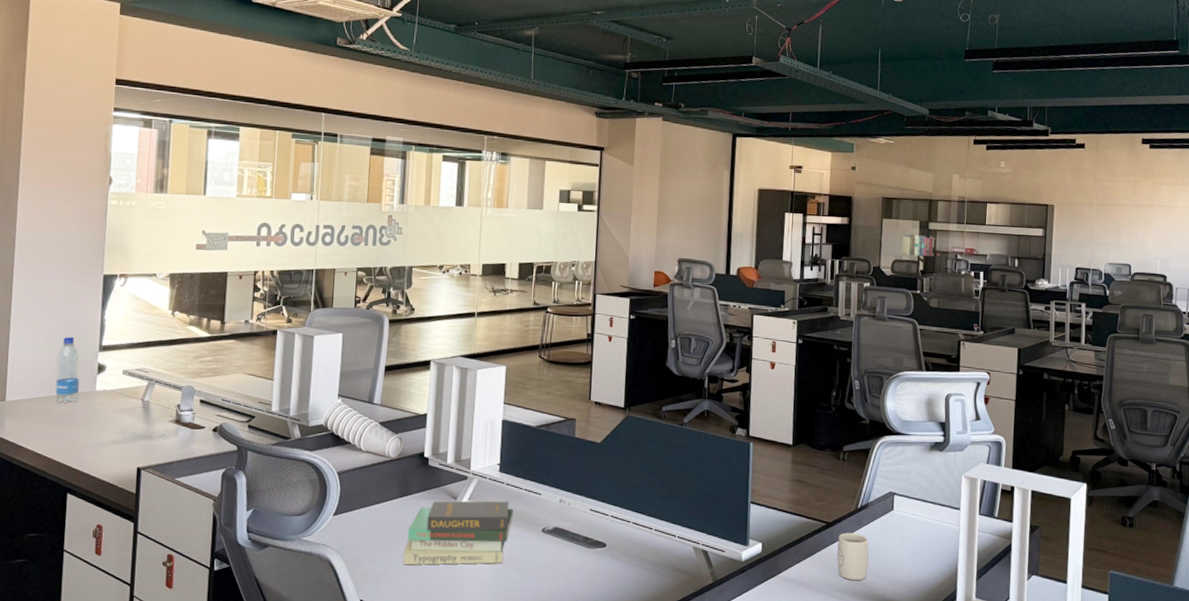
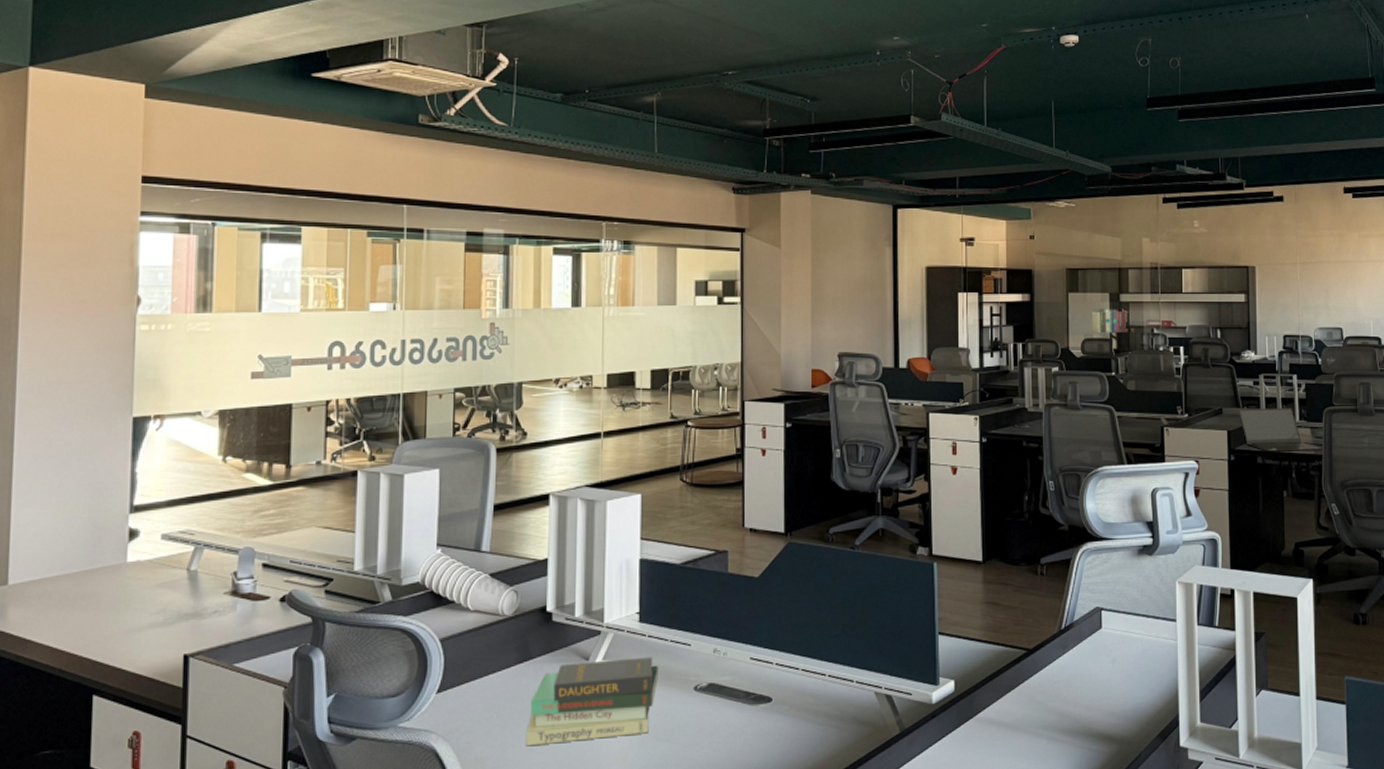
bottle: present [55,336,80,404] -> none [73,497,105,582]
mug: present [837,533,869,581] -> none [1041,659,1077,715]
laptop: none [1029,330,1105,372] -> present [1238,408,1323,453]

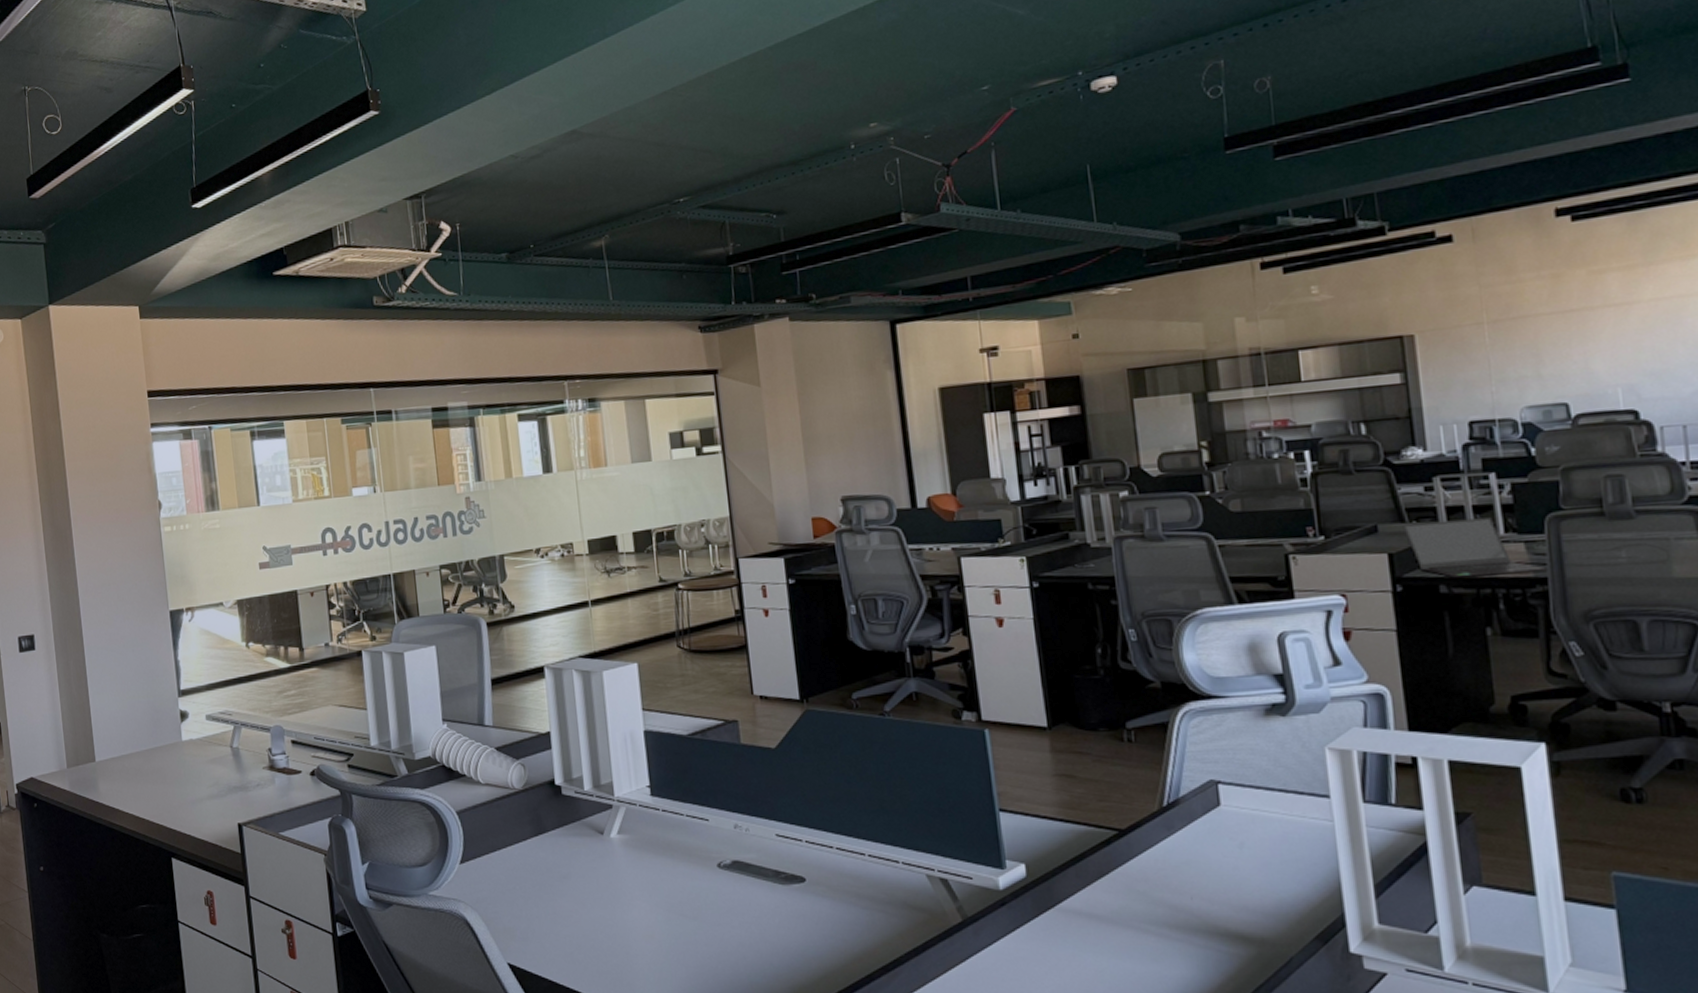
books: present [526,657,658,747] -> none [549,832,678,919]
books: present [1092,307,1135,334] -> none [1169,411,1234,445]

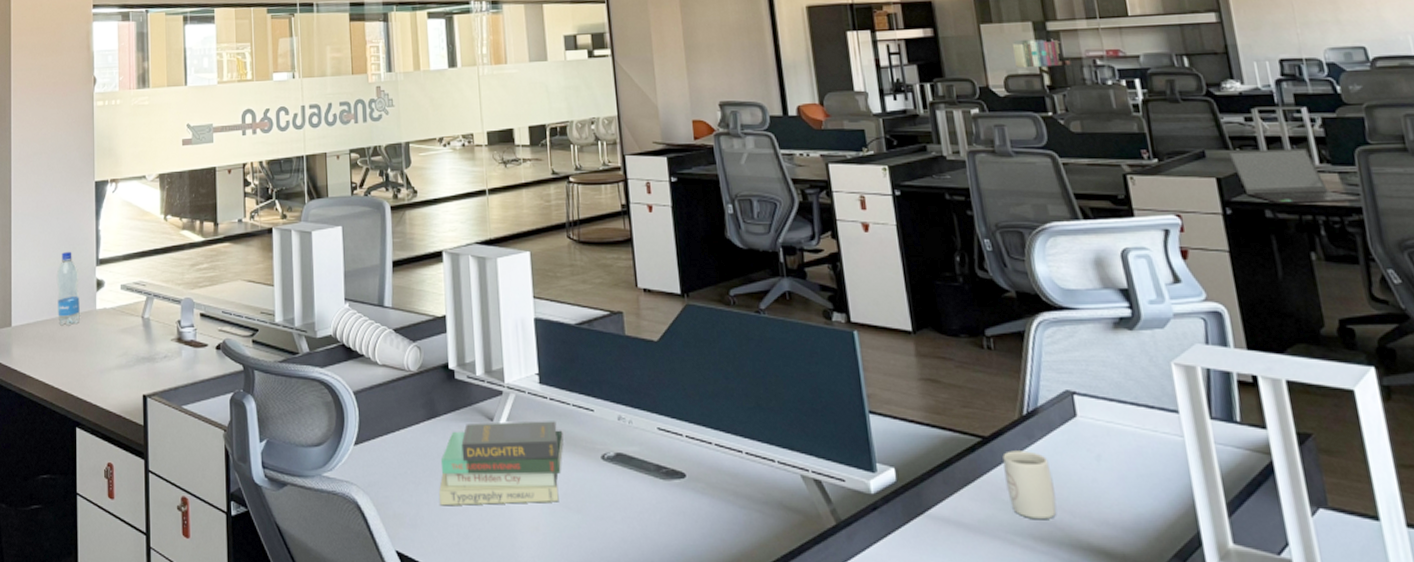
bottle: none [137,683,166,759] -> present [56,251,80,326]
books: none [549,832,678,919] -> present [439,421,564,506]
mug: none [1139,842,1194,909] -> present [1002,450,1057,520]
books: none [1169,411,1234,445] -> present [1012,39,1071,69]

